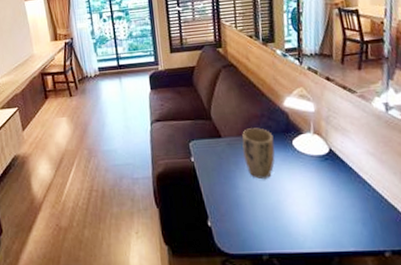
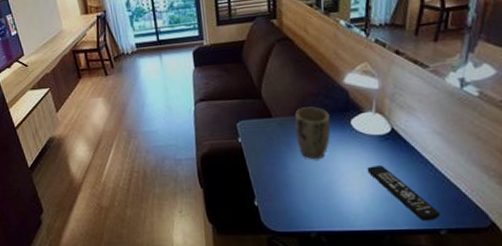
remote control: none [310,185,383,243] -> present [367,165,441,222]

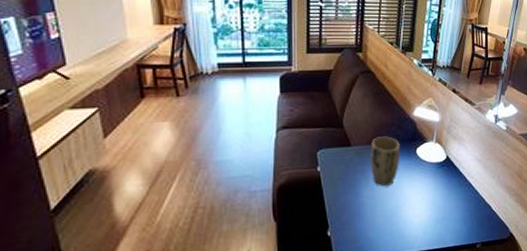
remote control: present [367,165,441,222] -> none [426,190,477,238]

